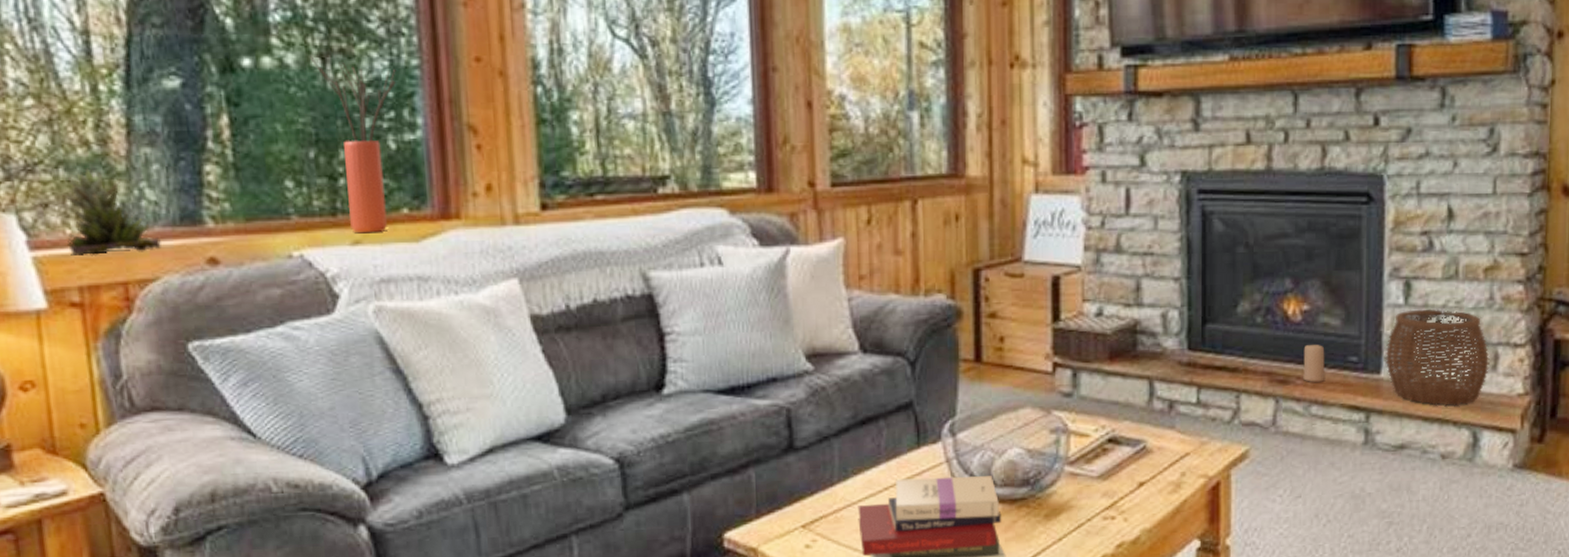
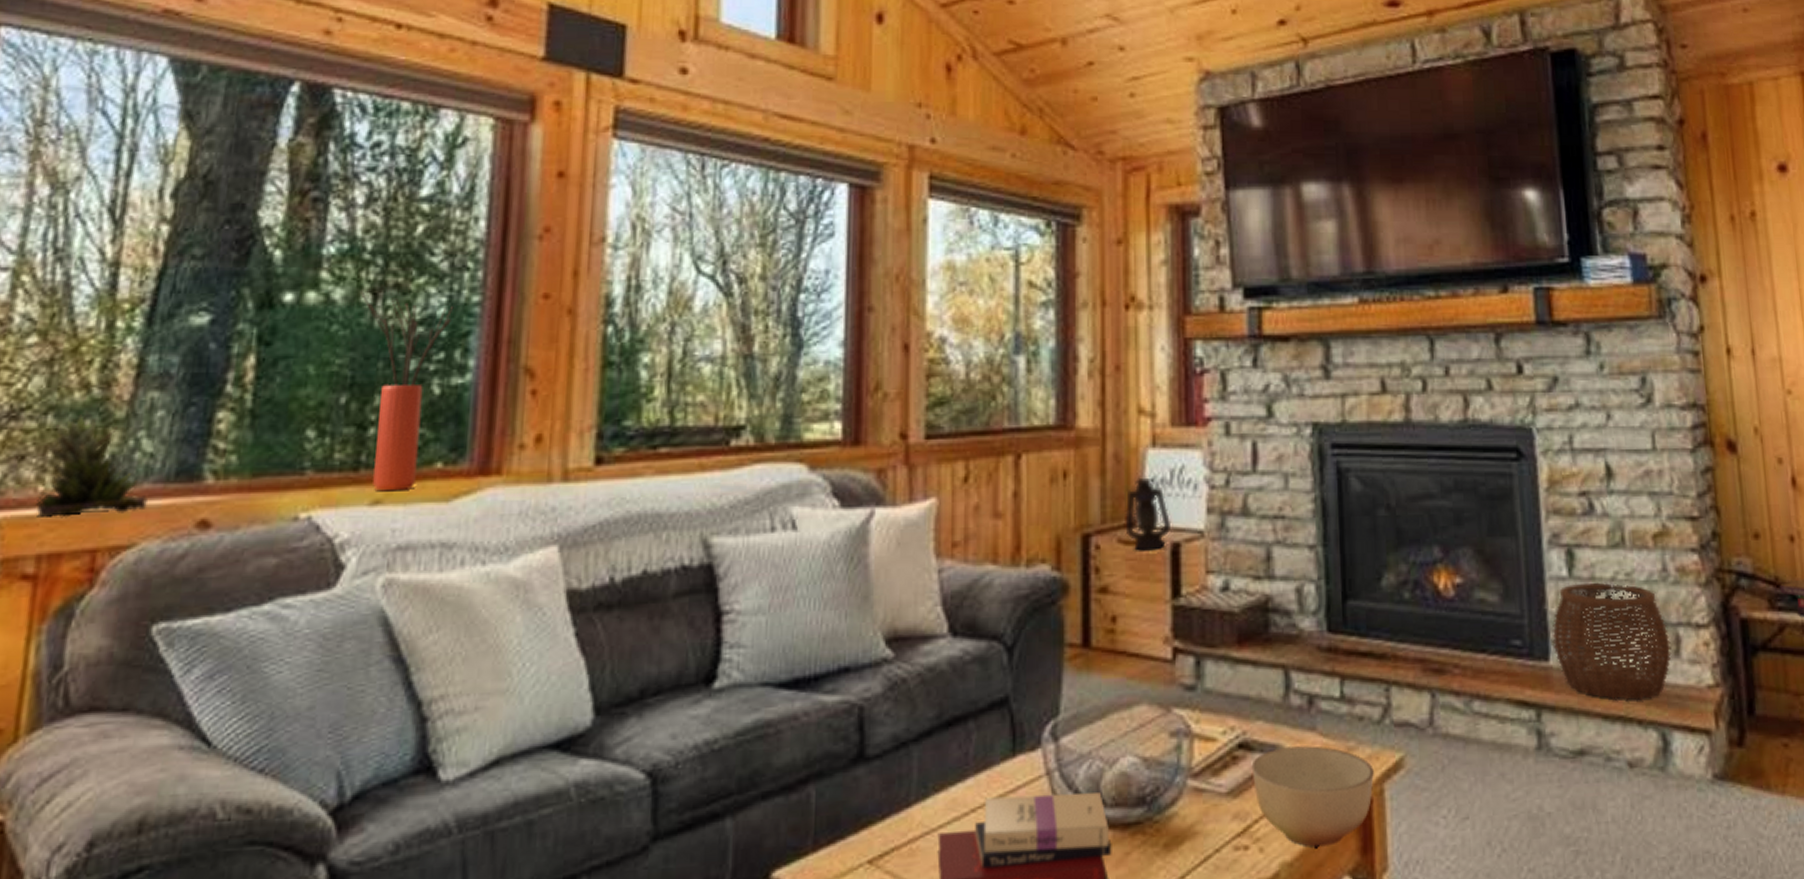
lantern: none [1011,219,1053,284] -> present [1125,477,1172,552]
bowl: none [1119,440,1223,518] -> present [1251,745,1374,847]
candle: present [1303,344,1326,383] -> none [1459,624,1487,673]

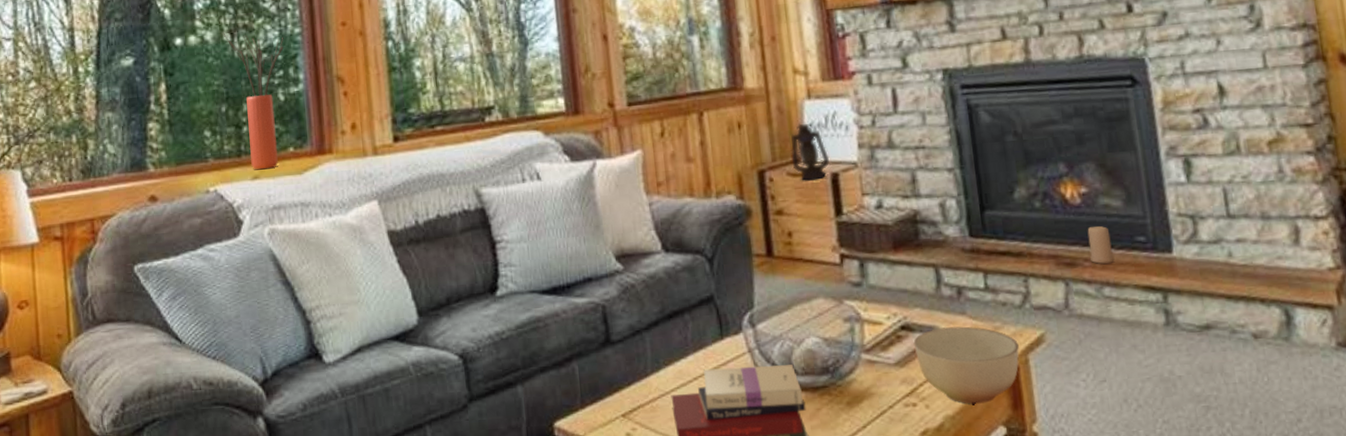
succulent plant: present [36,414,148,519] -> none [52,131,117,200]
candle: none [1459,624,1487,673] -> present [1087,225,1115,265]
woven basket: present [1552,582,1672,700] -> none [1173,185,1291,283]

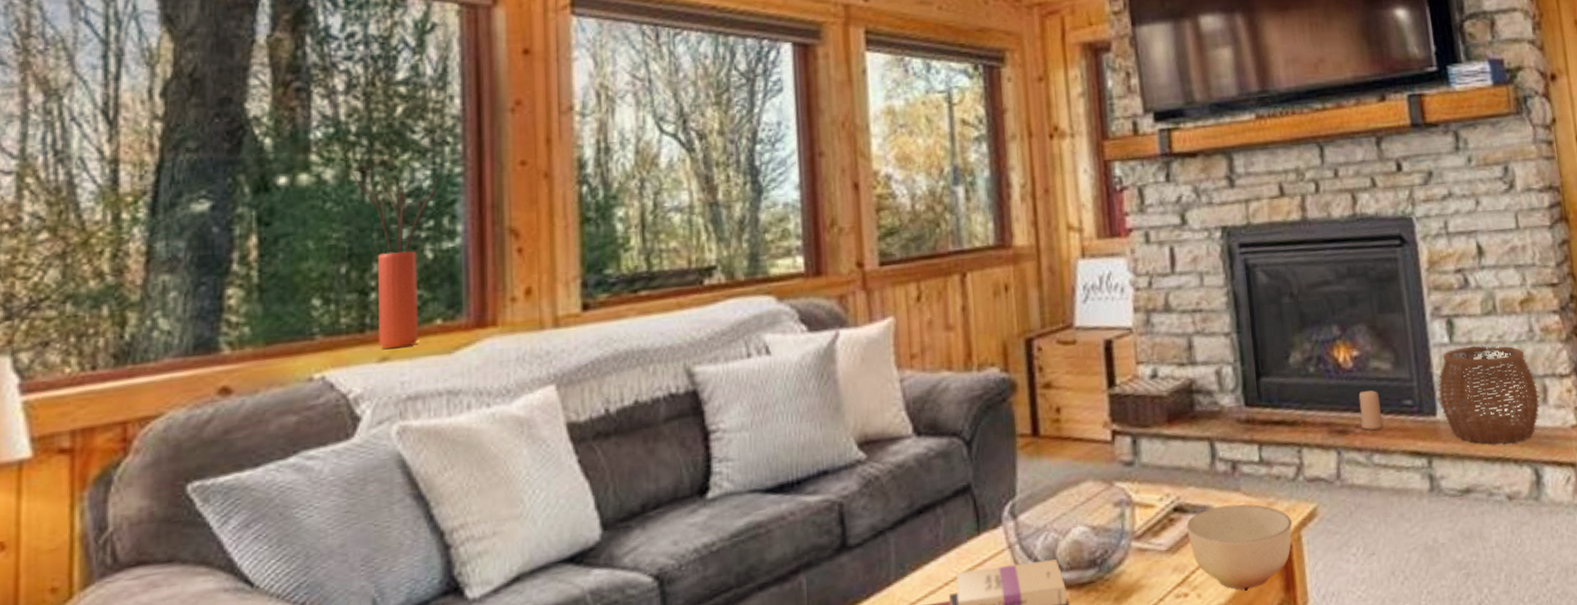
lantern: present [791,123,831,182] -> none [1062,285,1104,350]
woven basket: none [1173,185,1291,283] -> present [1437,345,1540,444]

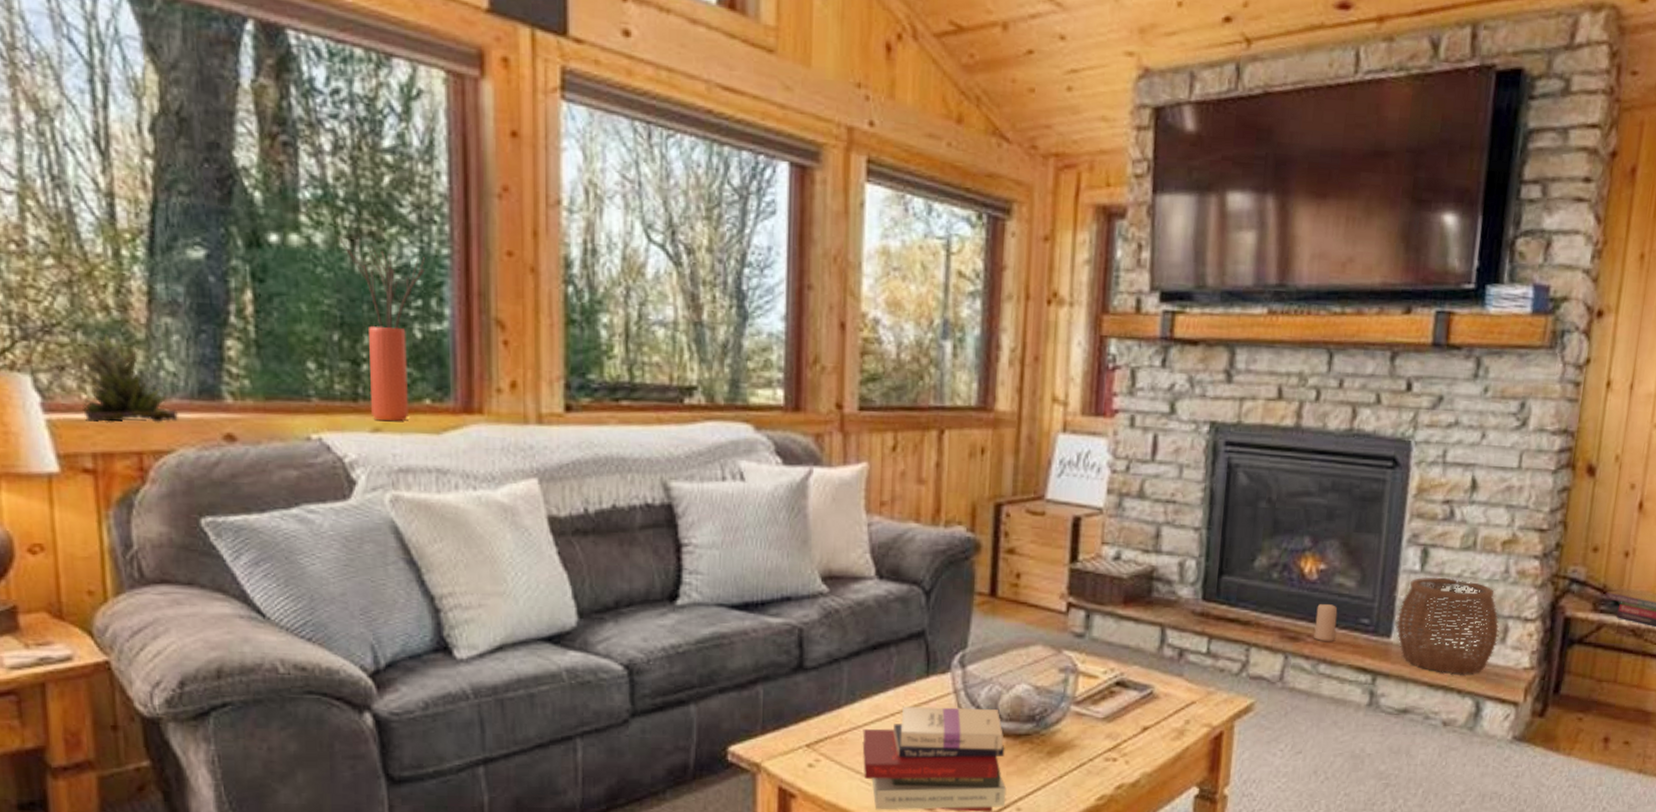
succulent plant: none [65,301,169,397] -> present [79,333,178,424]
bowl: present [1186,504,1292,590] -> none [1125,687,1228,764]

